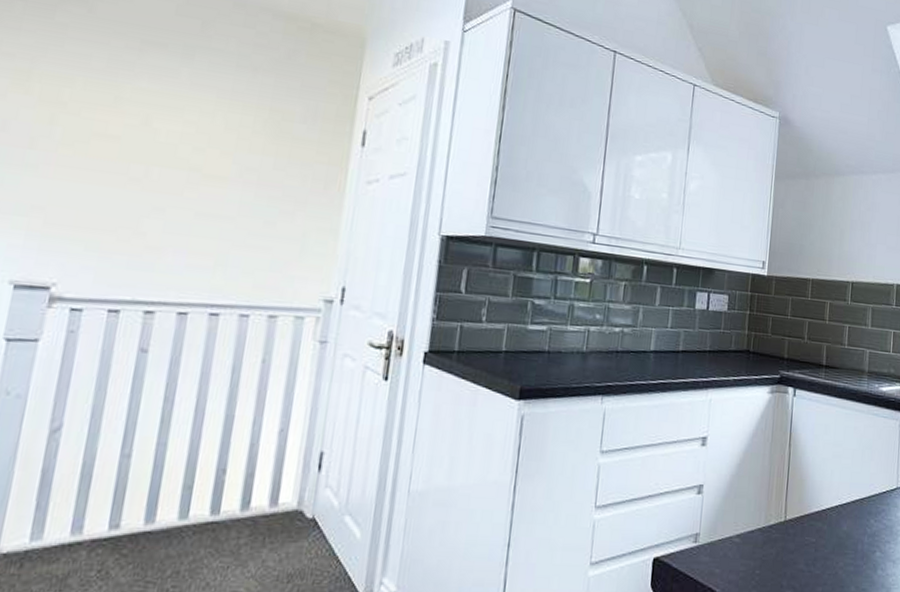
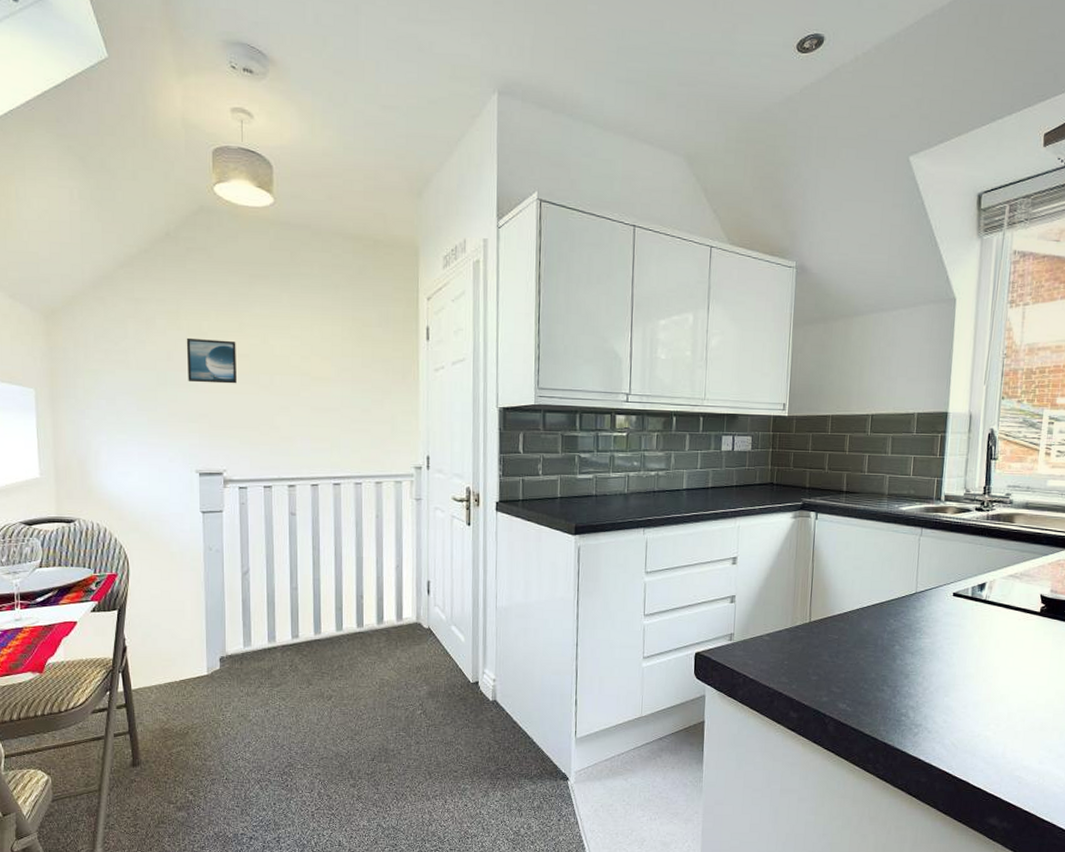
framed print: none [25,105,106,172] -> present [186,337,236,384]

